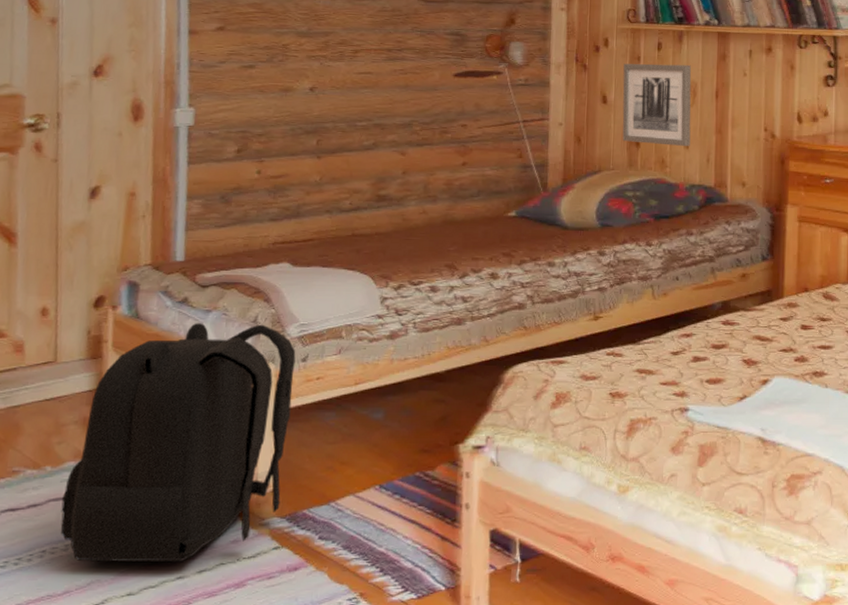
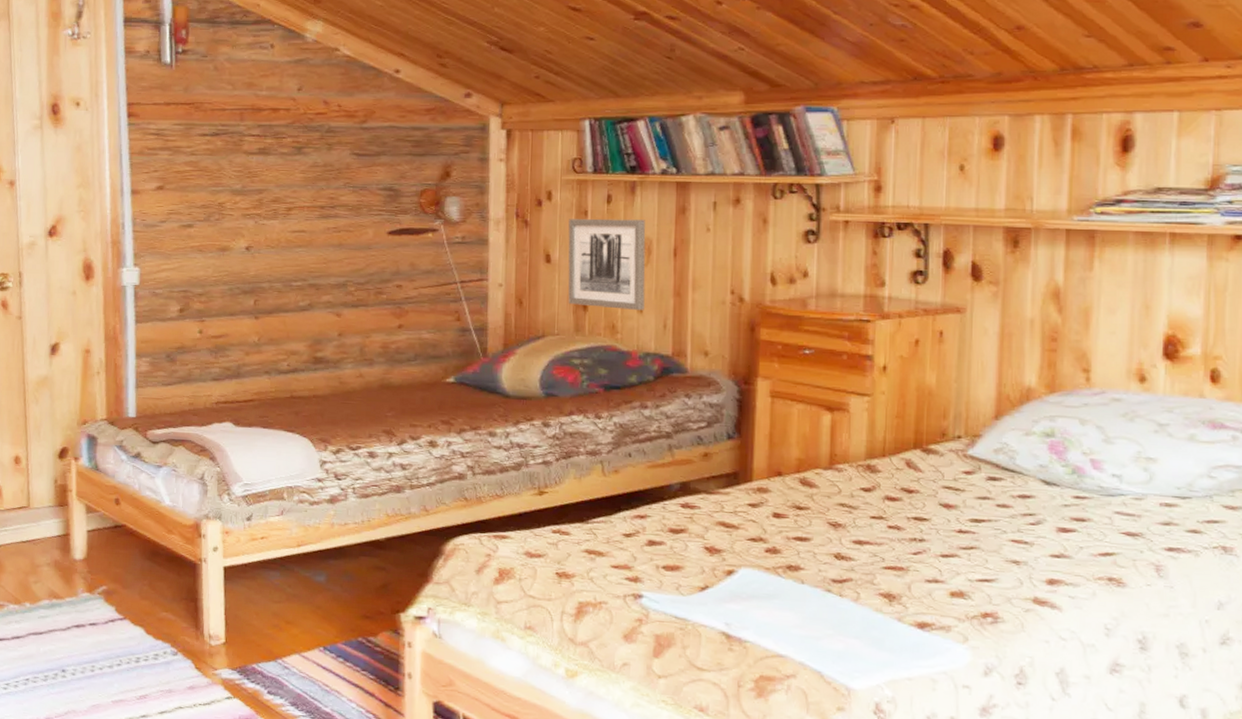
backpack: present [60,323,296,563] -> none [40,478,241,702]

